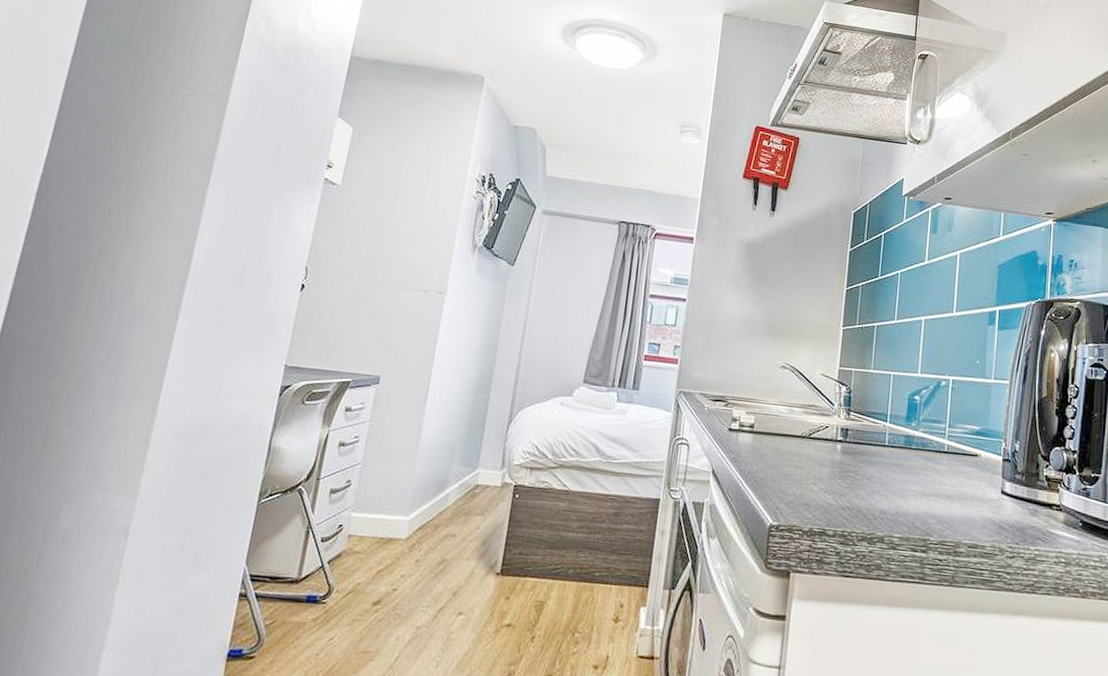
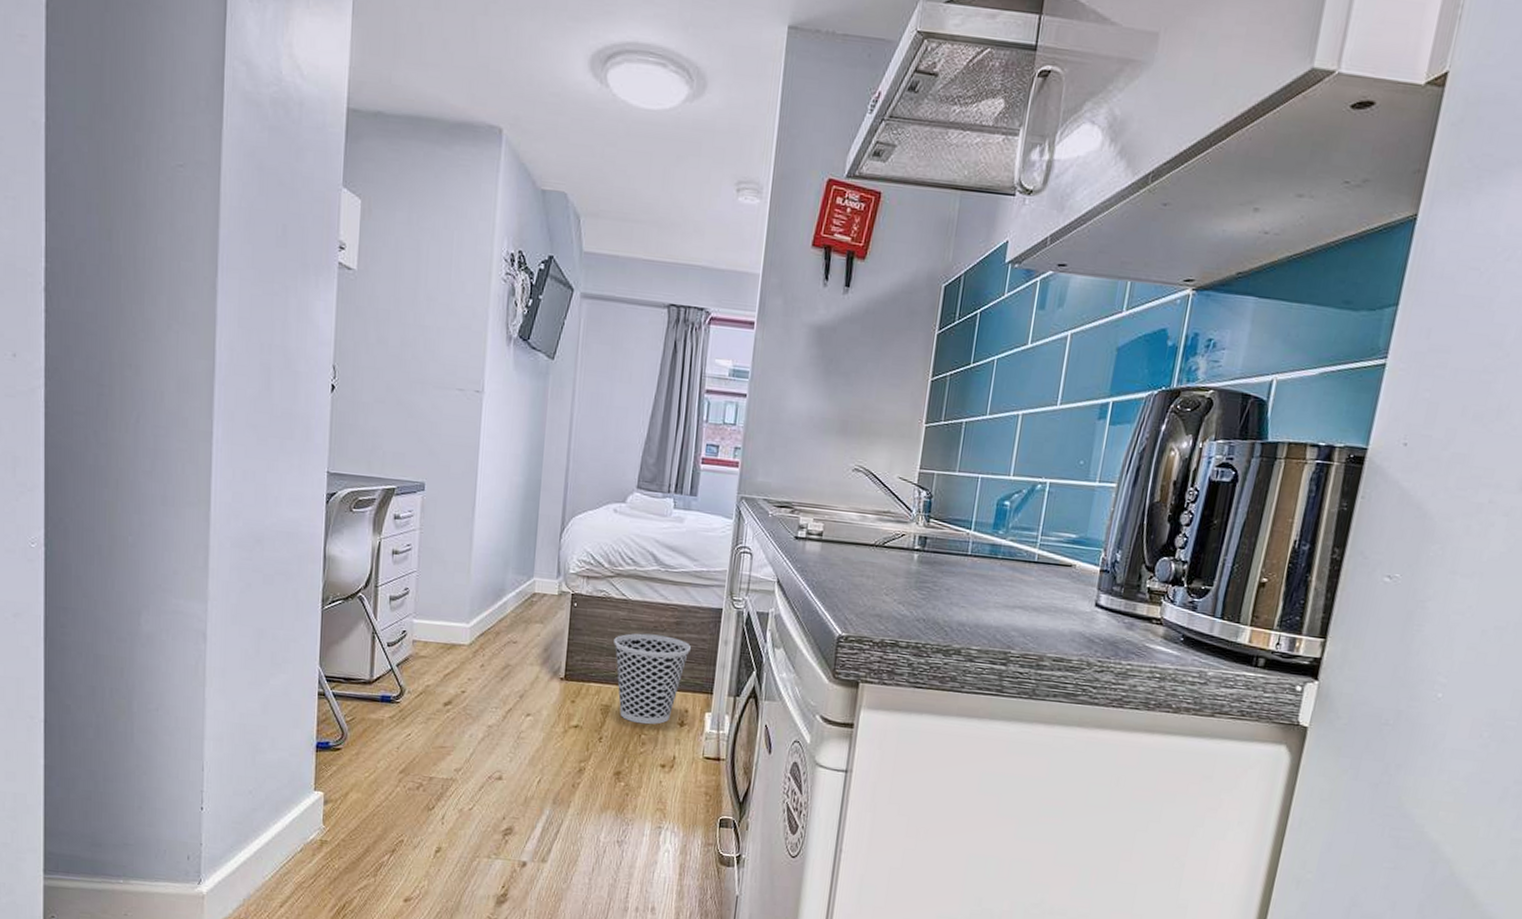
wastebasket: none [552,524,628,622] -> present [614,633,691,725]

